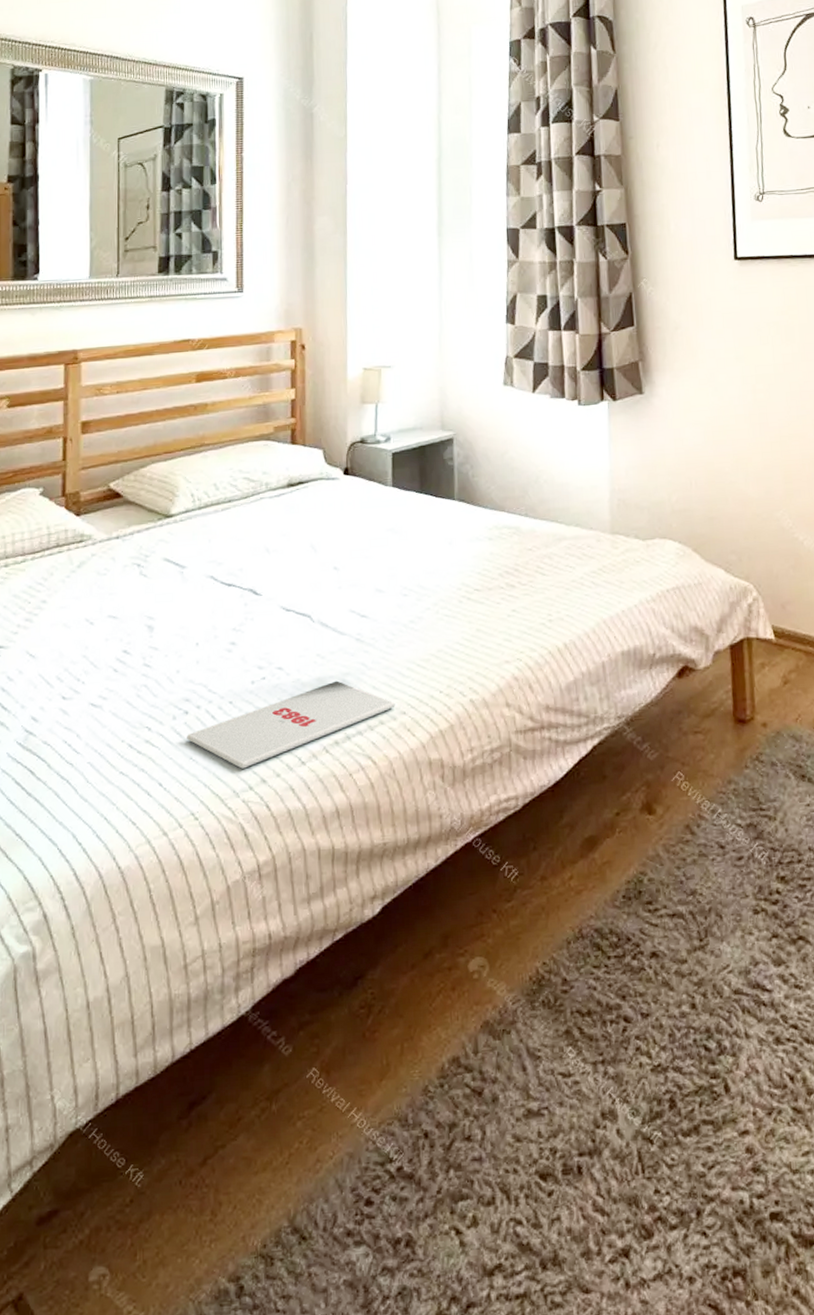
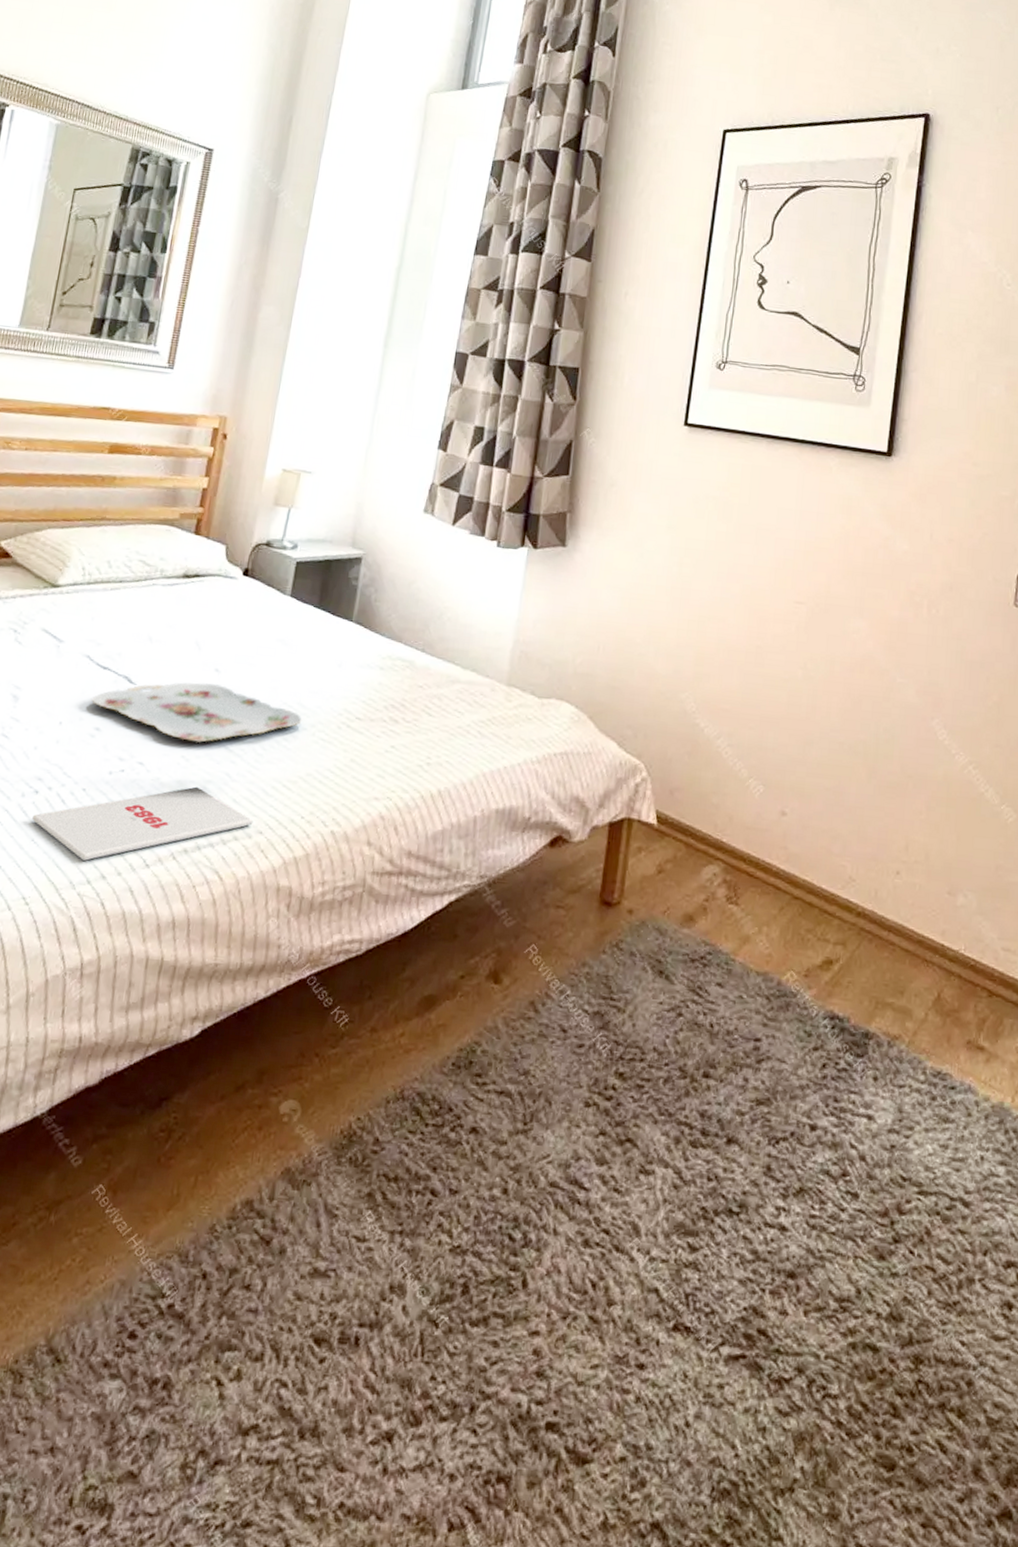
serving tray: none [221,581,424,640] -> present [90,682,302,743]

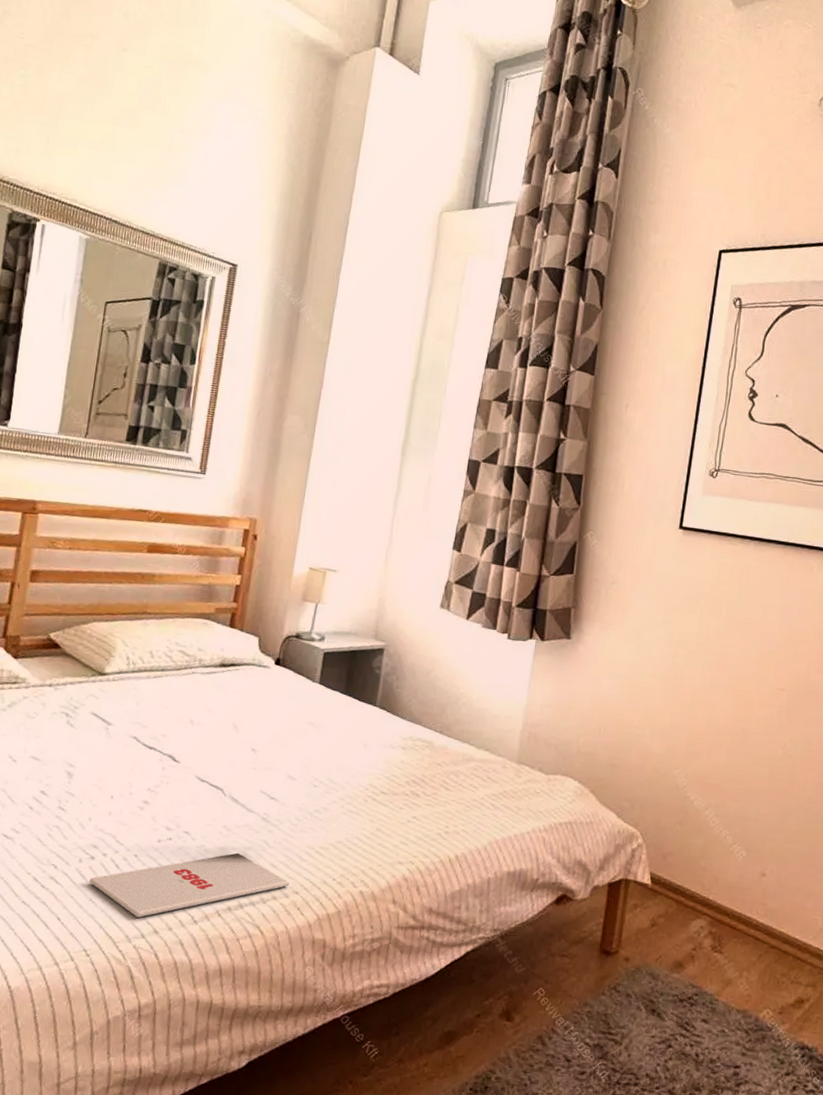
serving tray: present [90,682,302,743] -> none [139,760,332,814]

